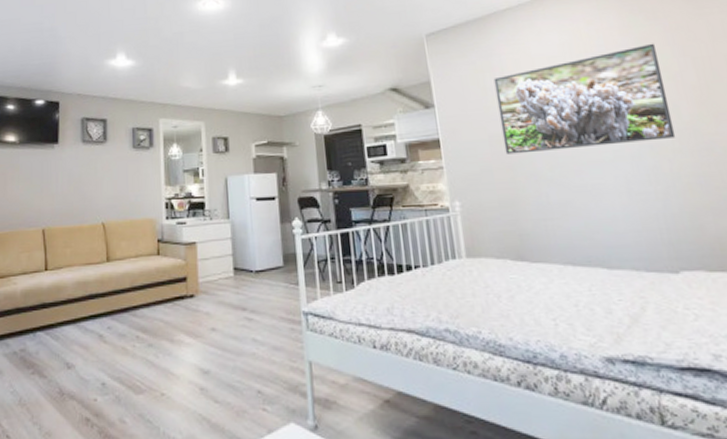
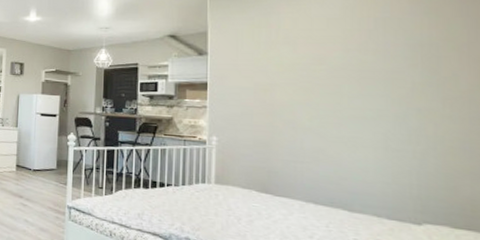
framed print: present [493,43,676,155] -> none [268,13,448,105]

